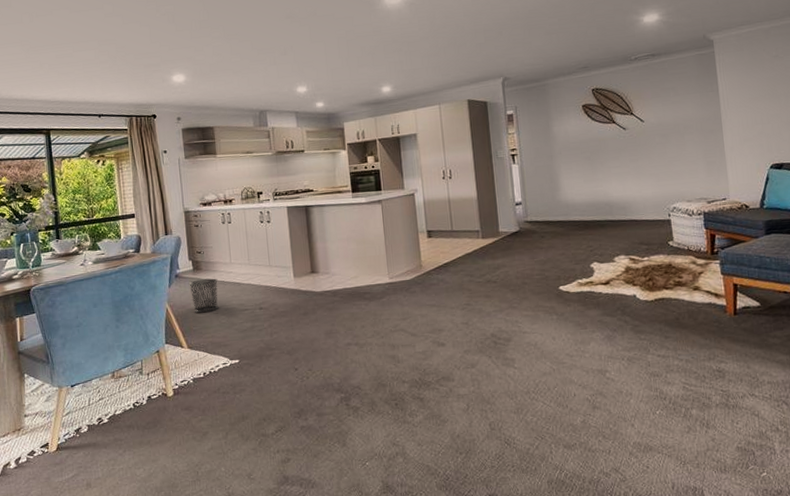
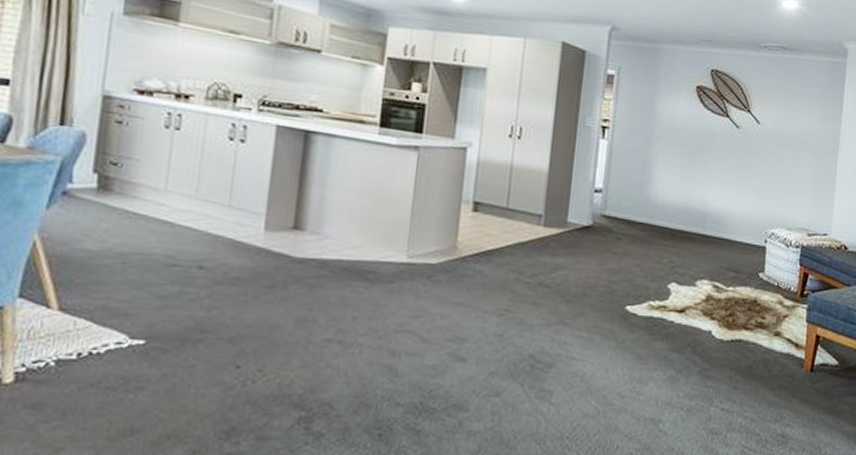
waste bin: present [189,278,219,313] -> none [83,205,137,258]

